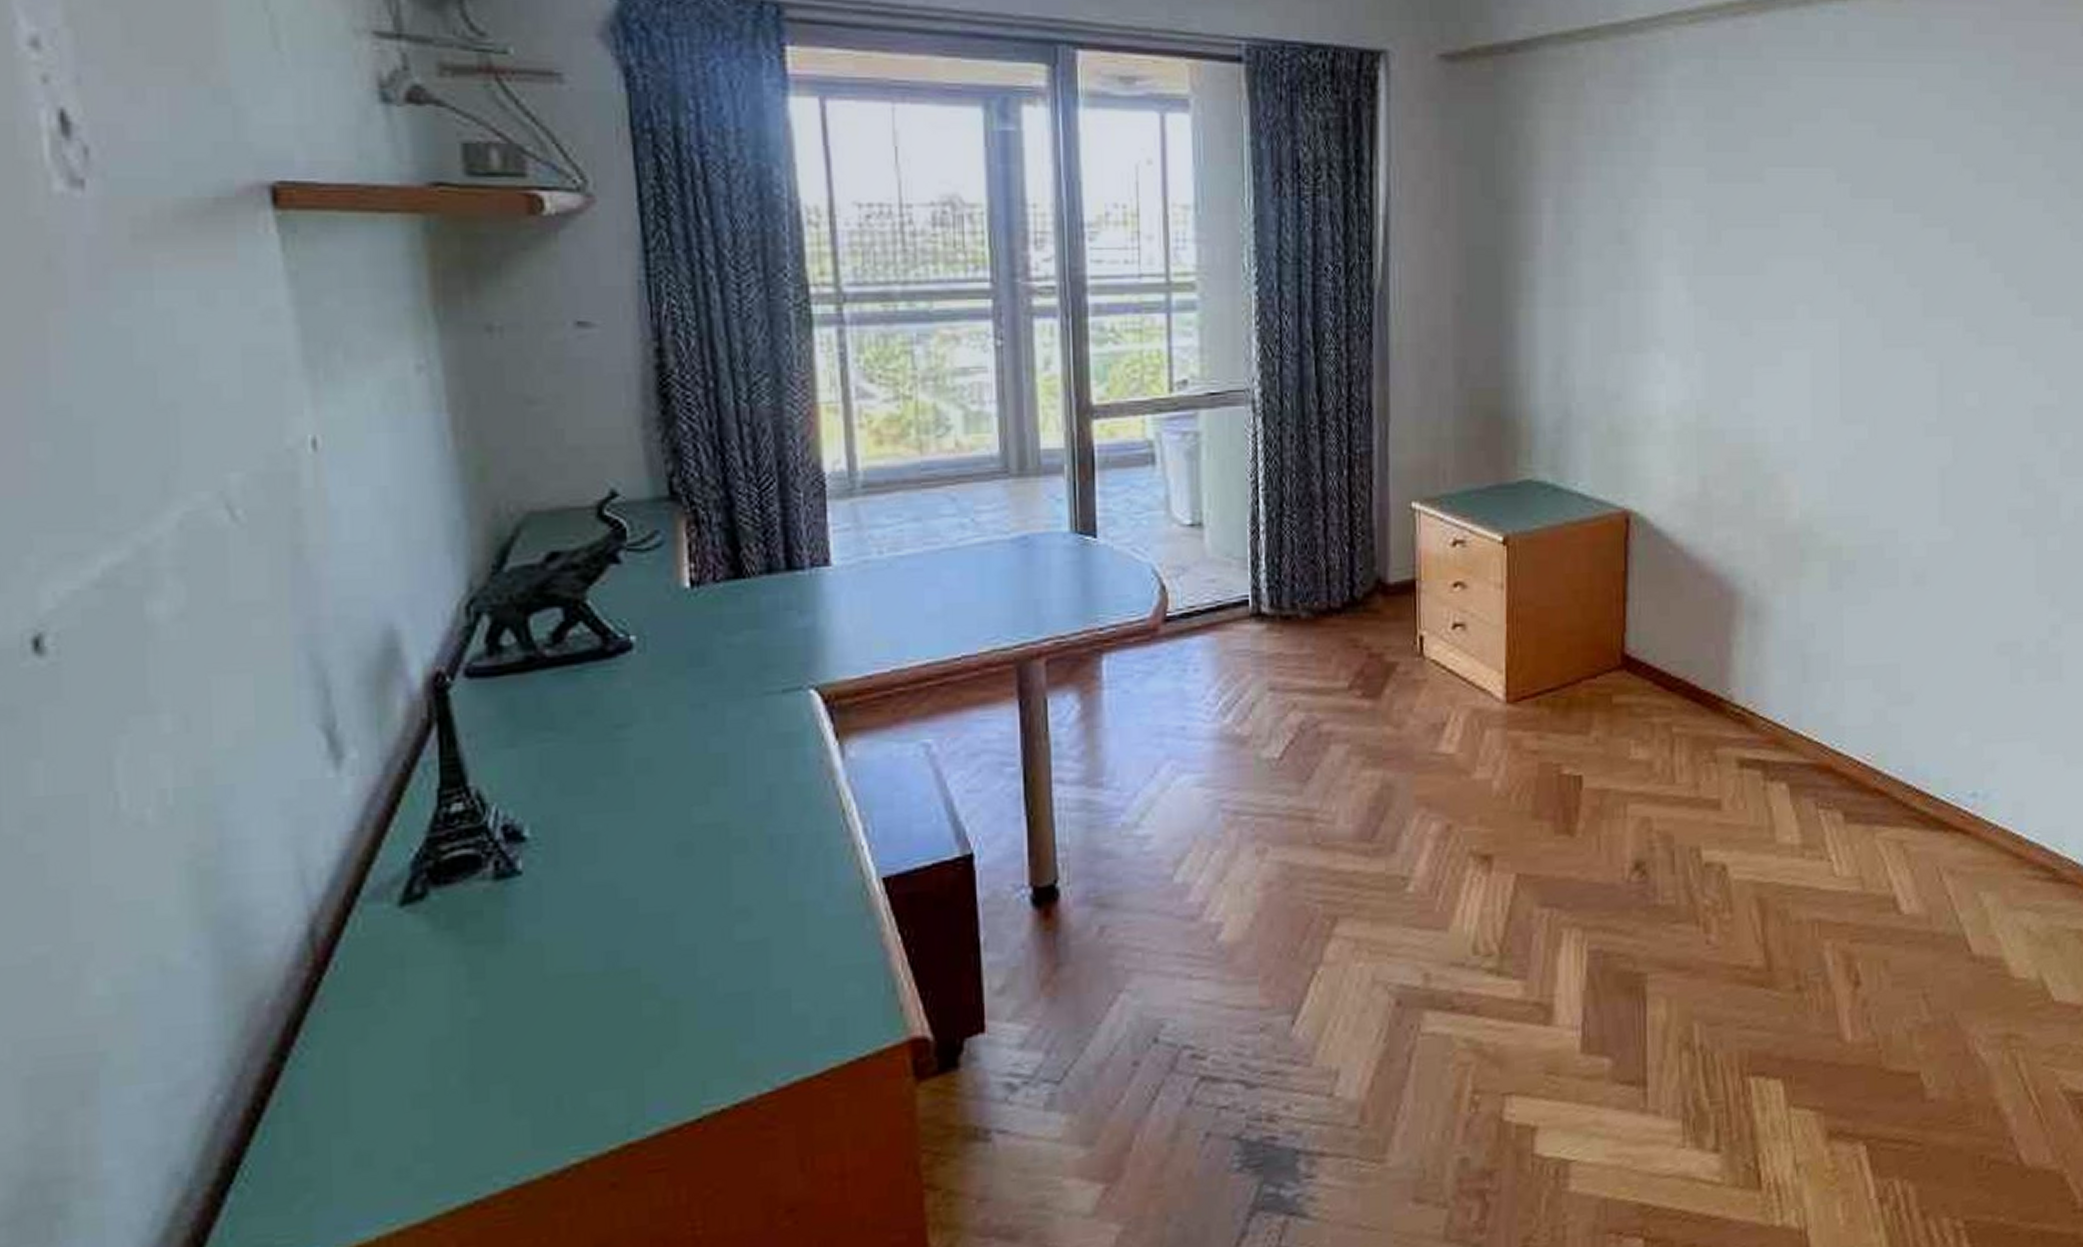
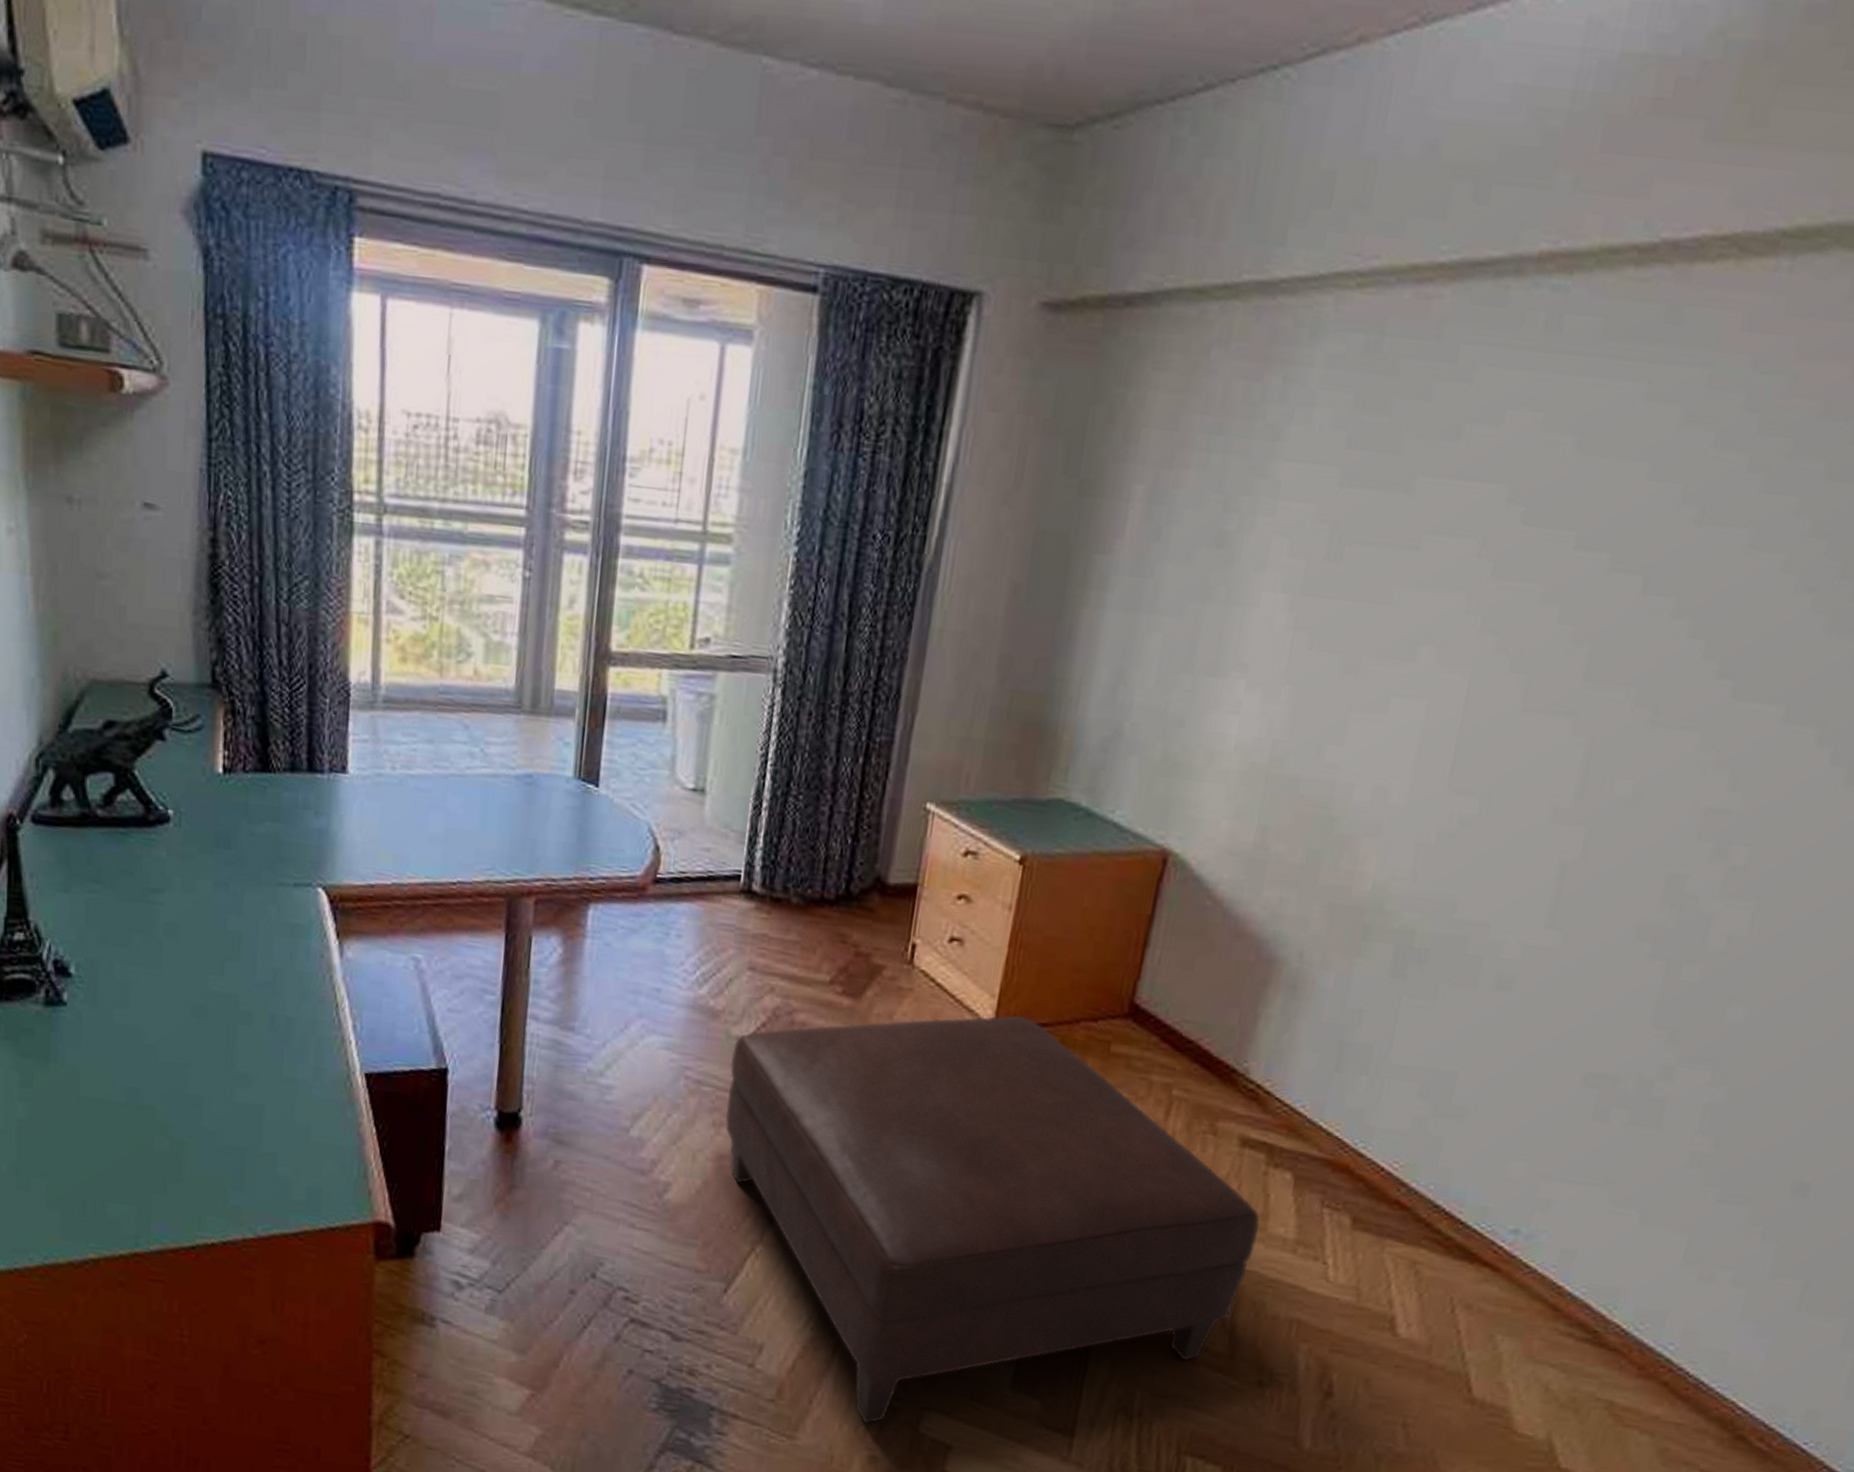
ottoman: none [1264,685,1770,1126] -> present [724,1015,1261,1423]

